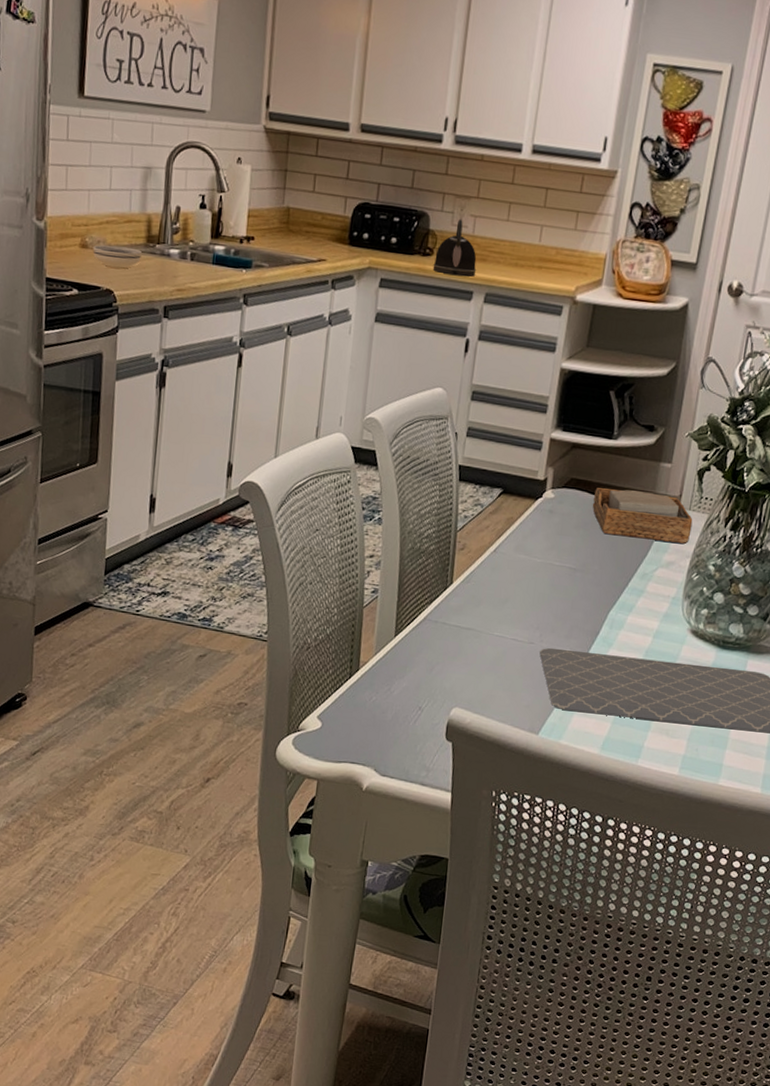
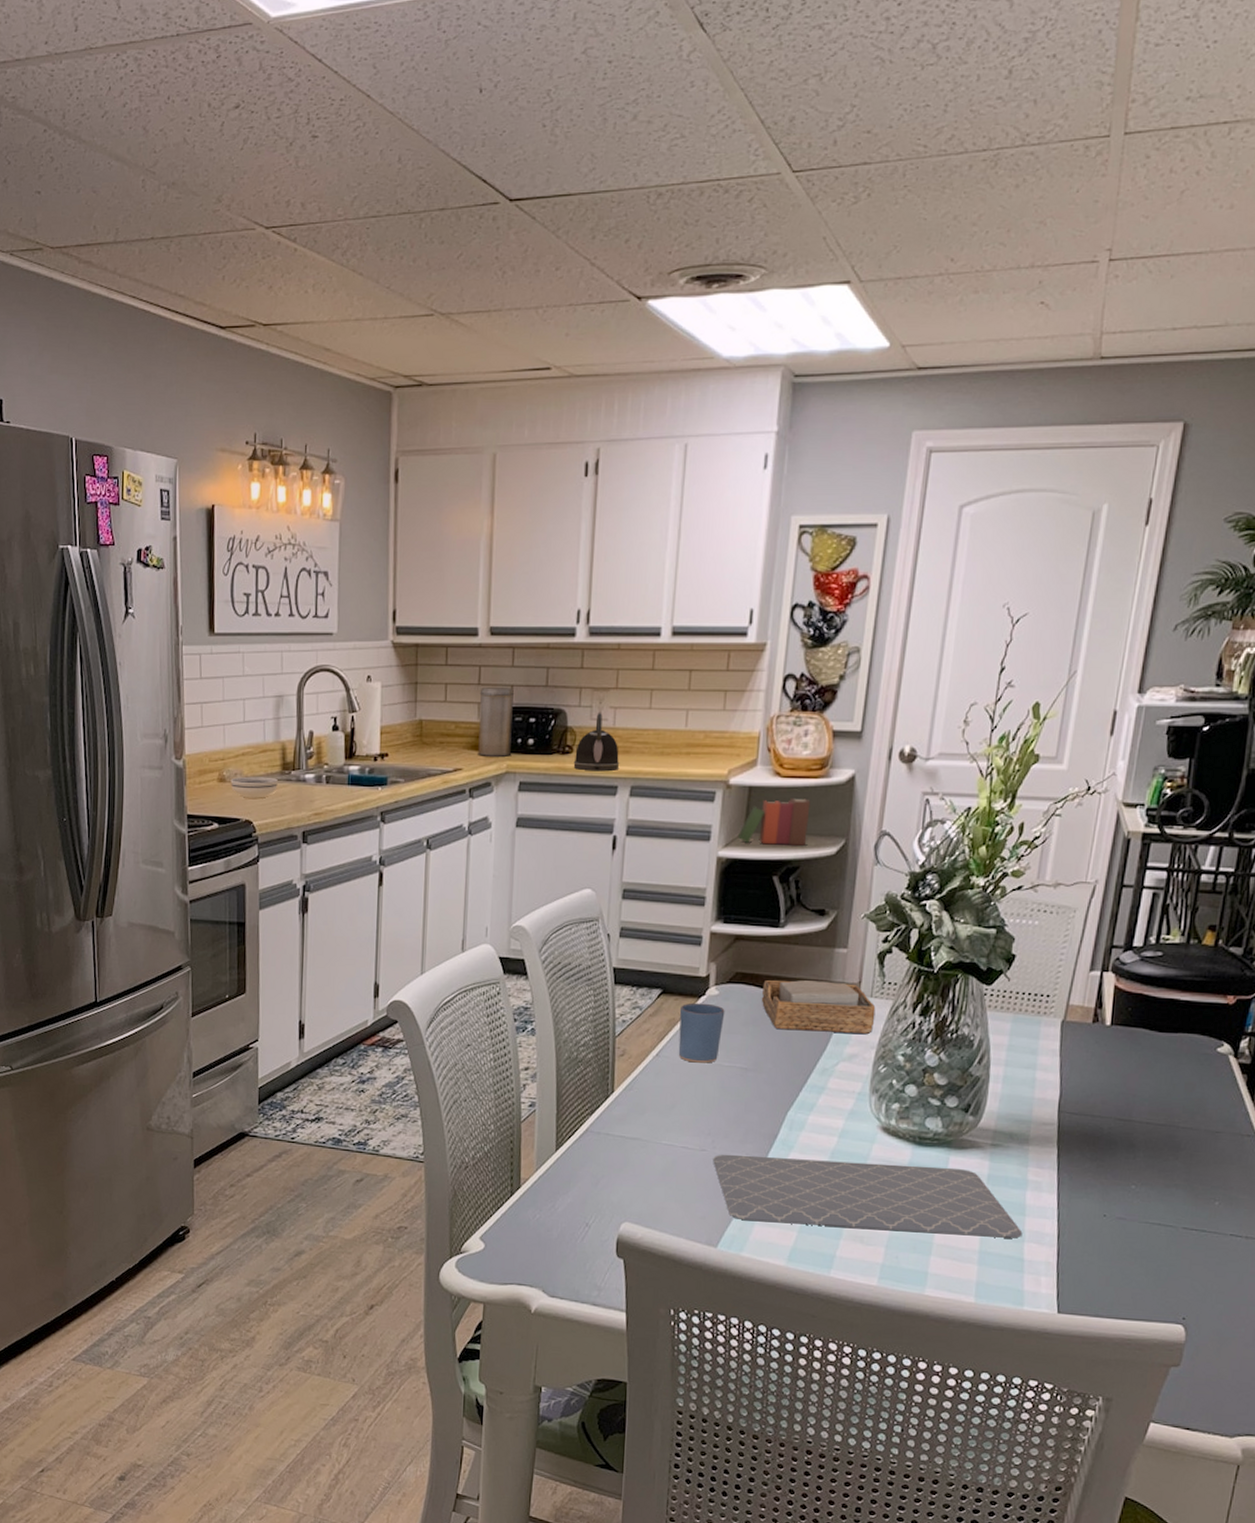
canister: none [342,182,381,253] -> present [478,687,515,757]
mug: none [514,504,559,562] -> present [678,1002,725,1063]
books: none [580,319,648,365] -> present [737,798,811,846]

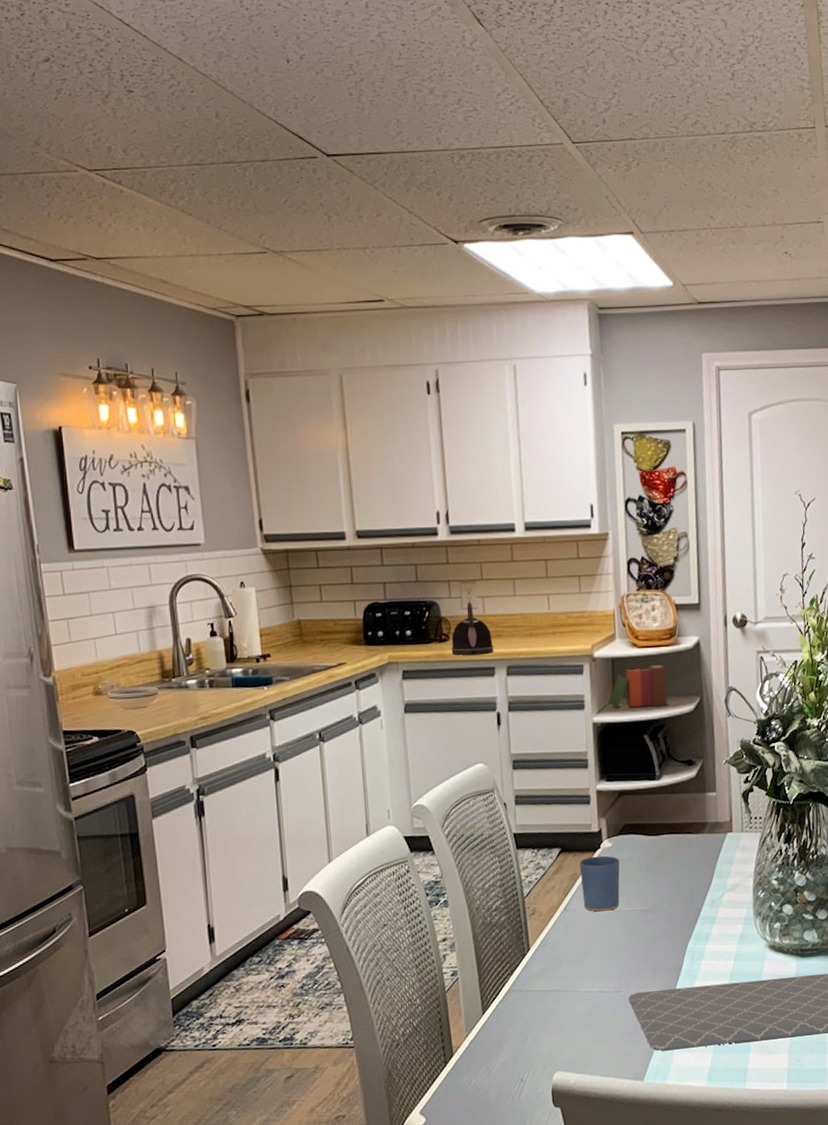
canister: present [478,687,515,757] -> none [353,585,392,650]
napkin holder: present [761,980,876,1035] -> none [649,822,749,871]

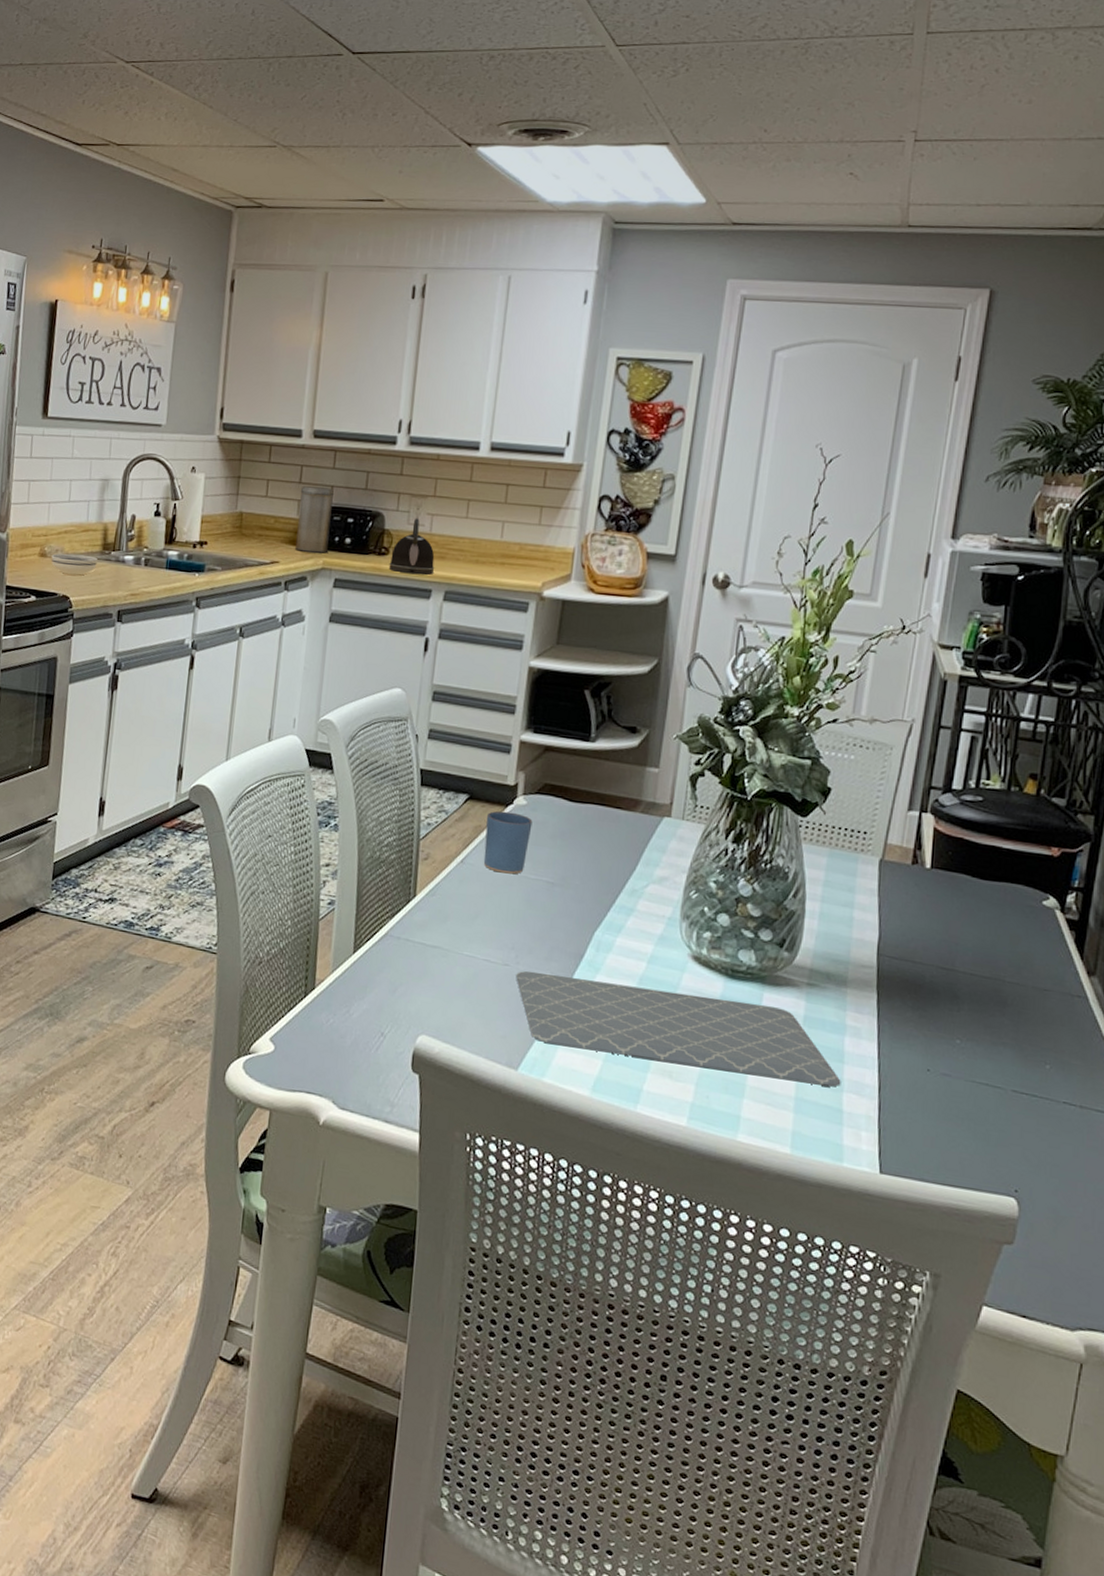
canister: none [353,585,392,650] -> present [295,486,335,553]
books: present [607,664,668,708] -> none [549,614,624,662]

